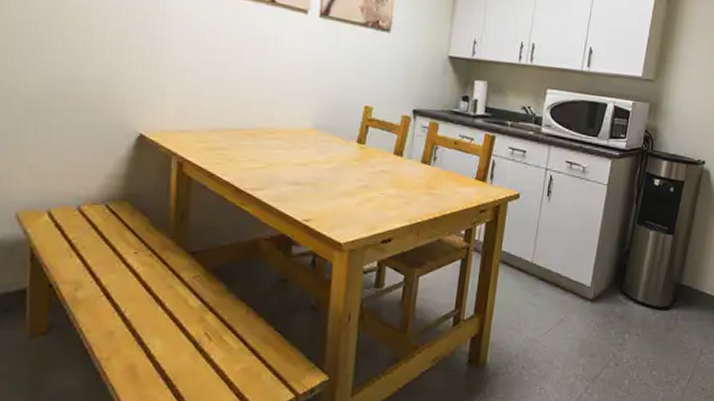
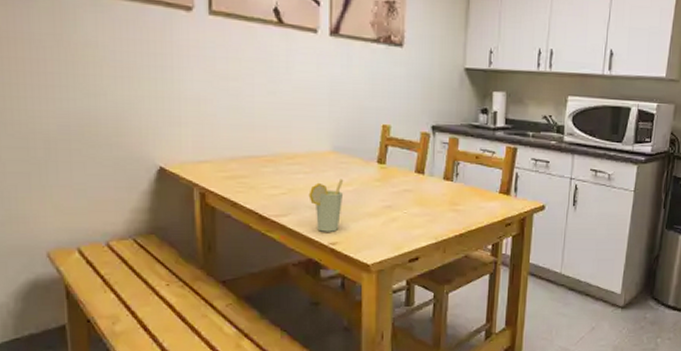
cup: none [286,156,323,209] -> present [308,179,344,232]

